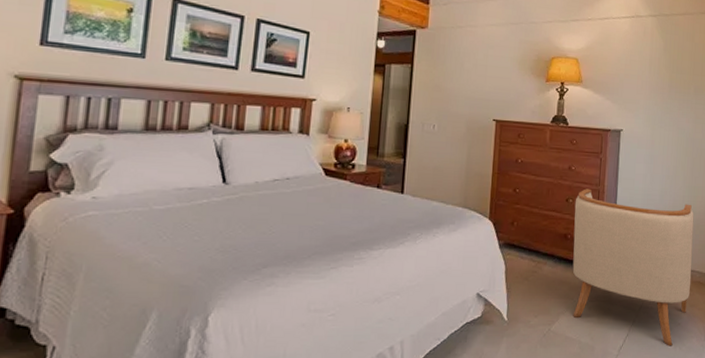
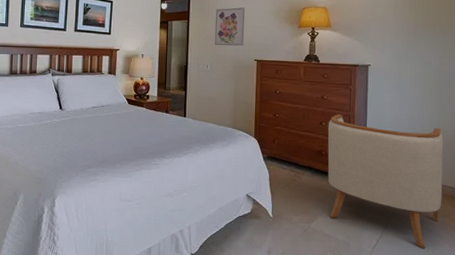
wall art: none [444,51,485,101] -> present [214,7,246,46]

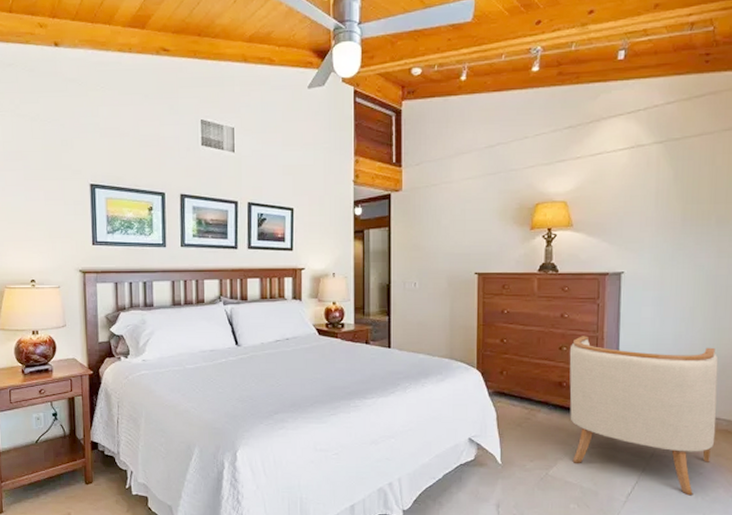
wall art: present [214,7,246,46] -> none [423,207,462,258]

